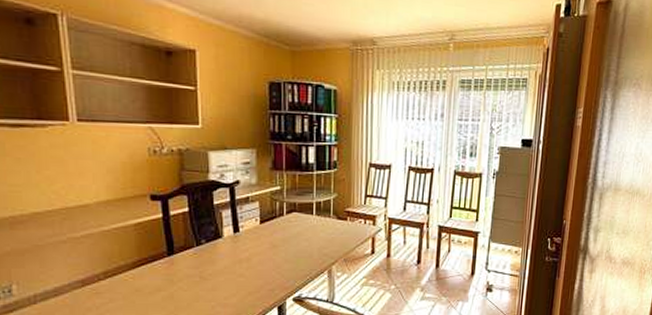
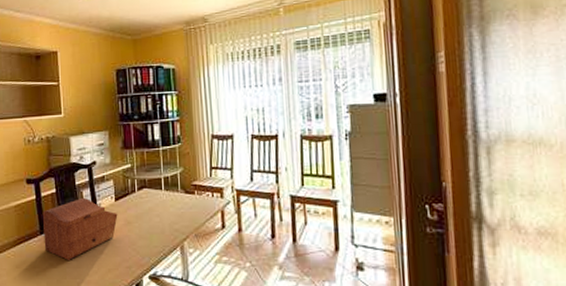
sewing box: none [170,218,263,283] -> present [42,197,118,260]

